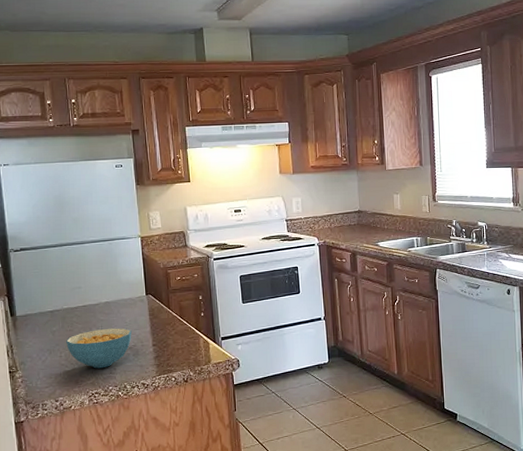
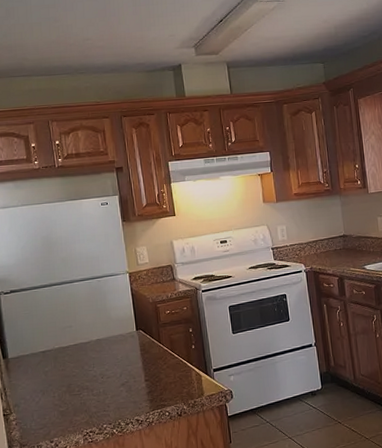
cereal bowl: present [66,328,132,369] -> none [59,365,124,407]

